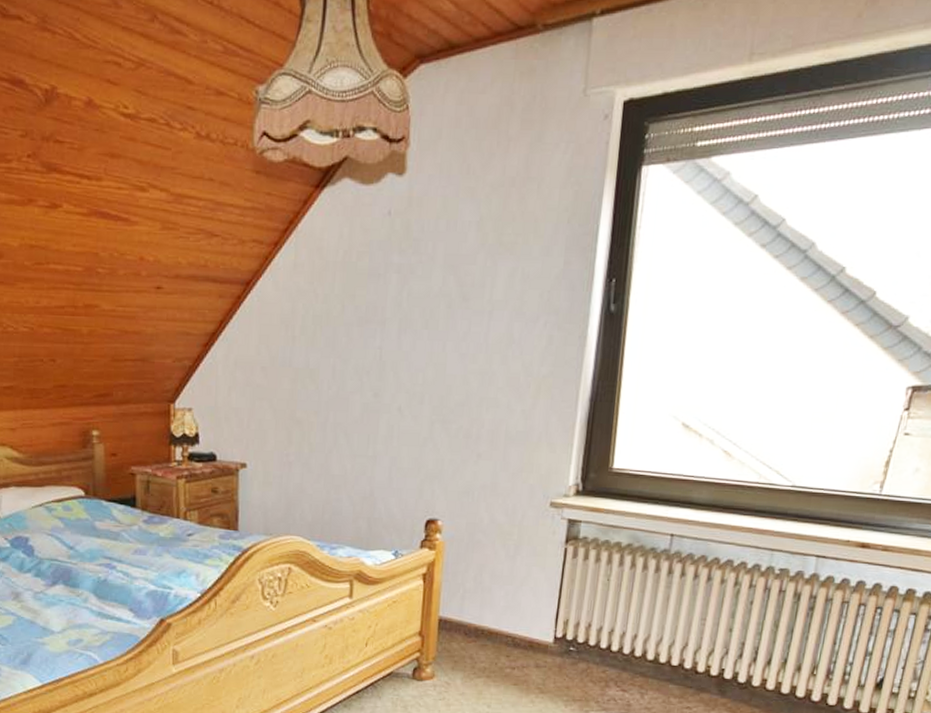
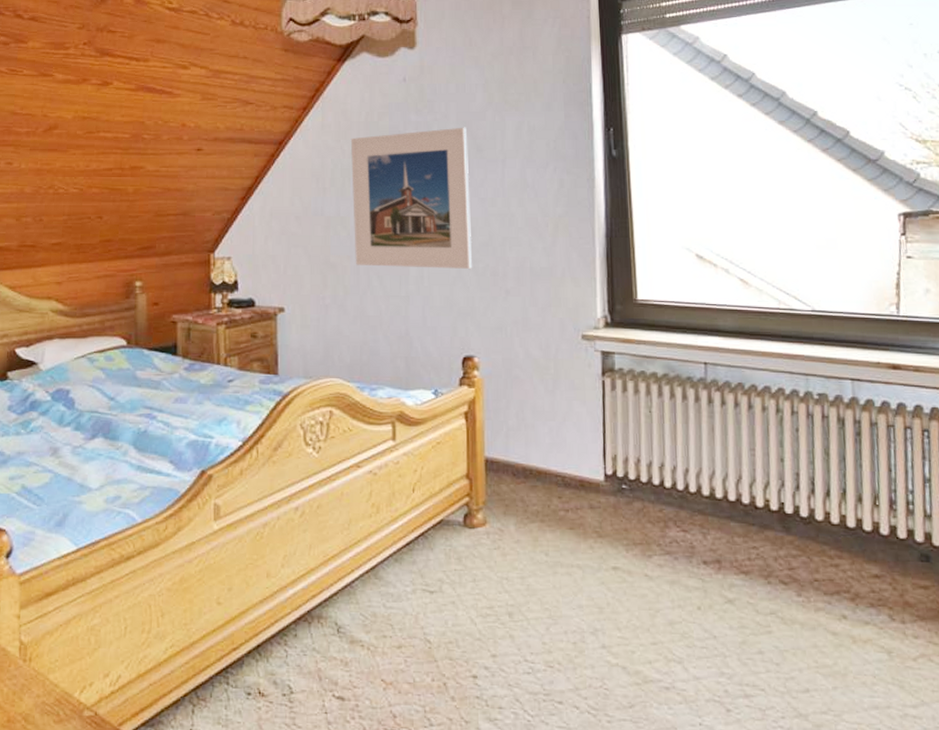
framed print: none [322,271,454,430] -> present [350,127,472,269]

